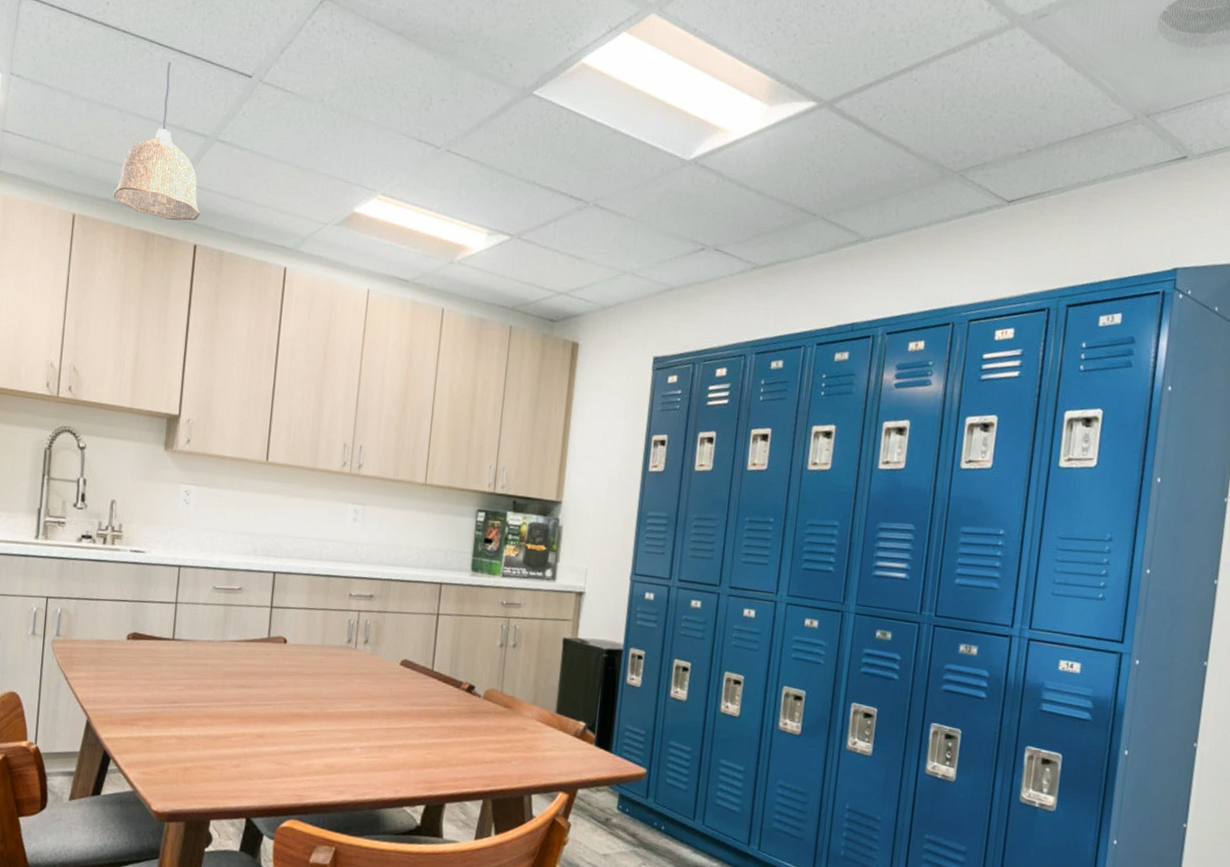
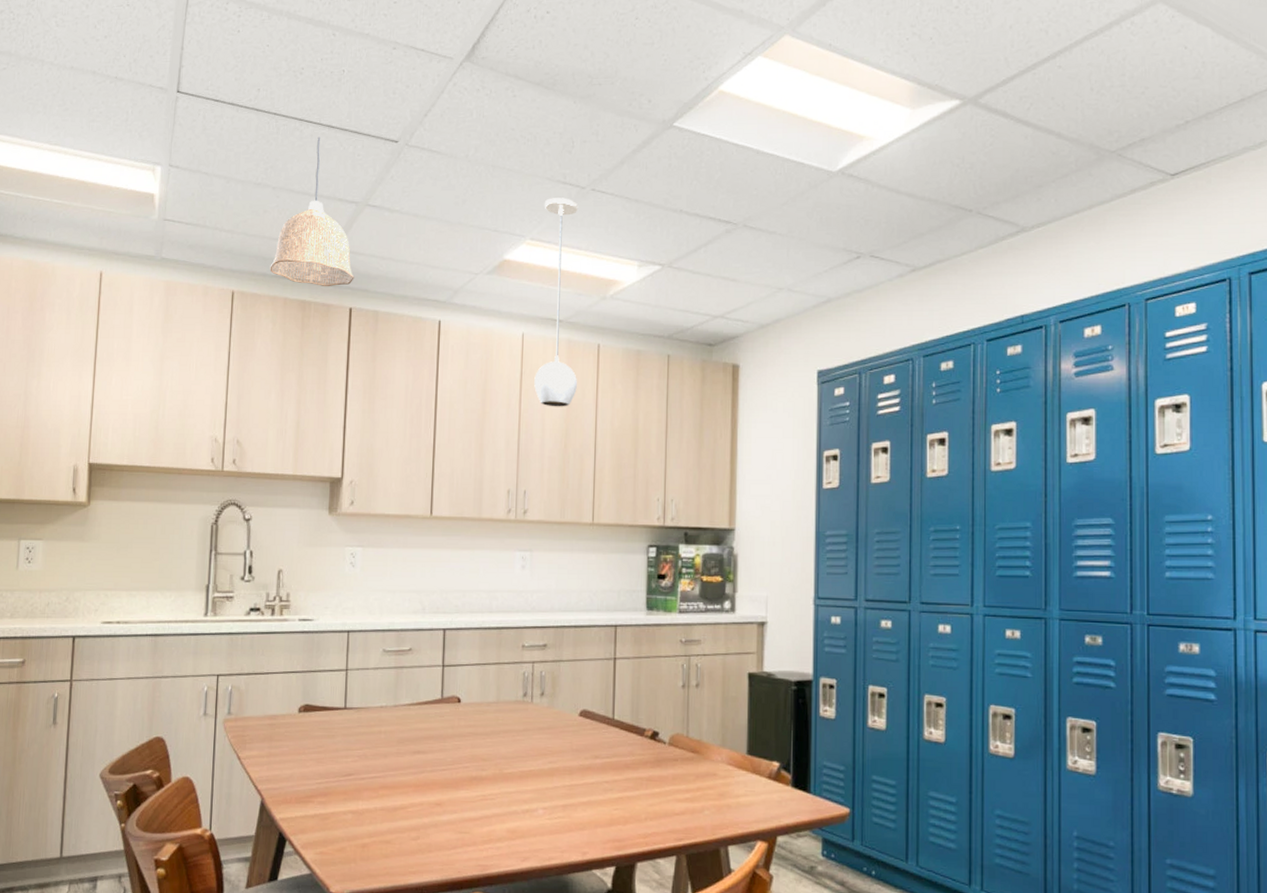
light fixture: none [376,154,432,368] -> present [534,198,579,407]

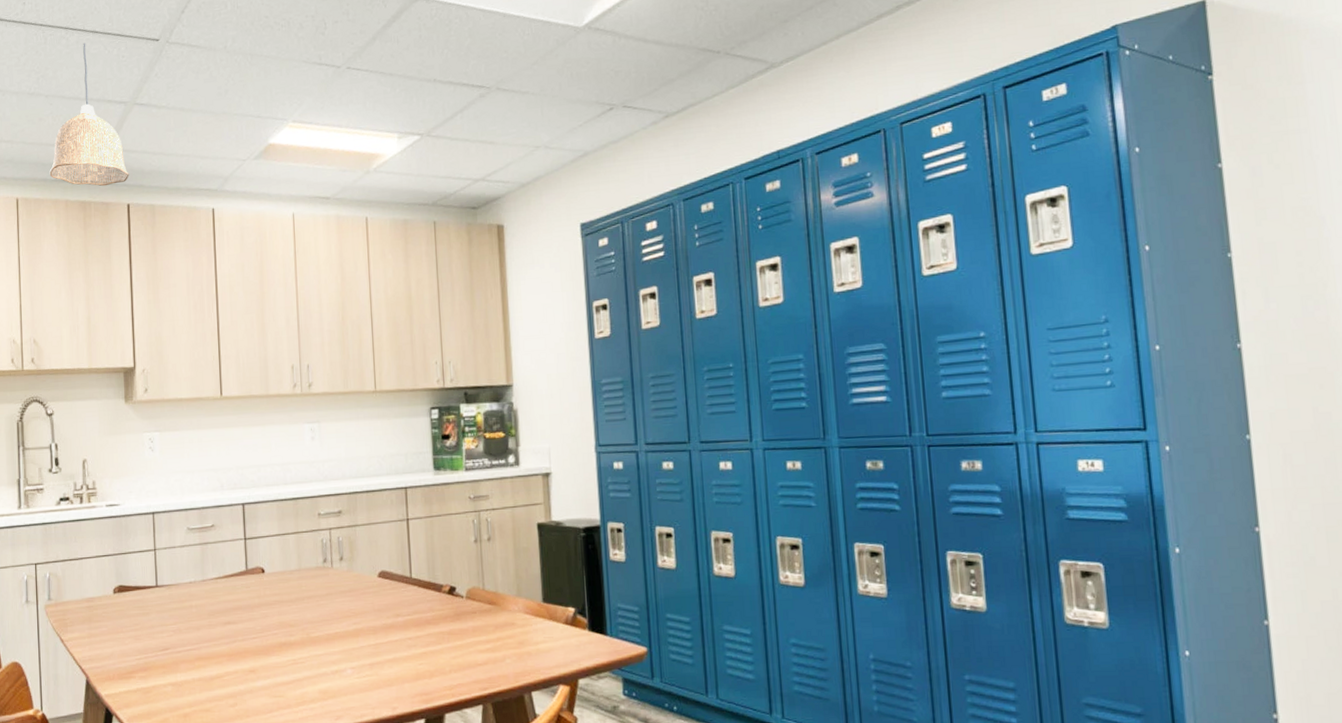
light fixture: present [534,198,579,407] -> none [302,78,350,282]

